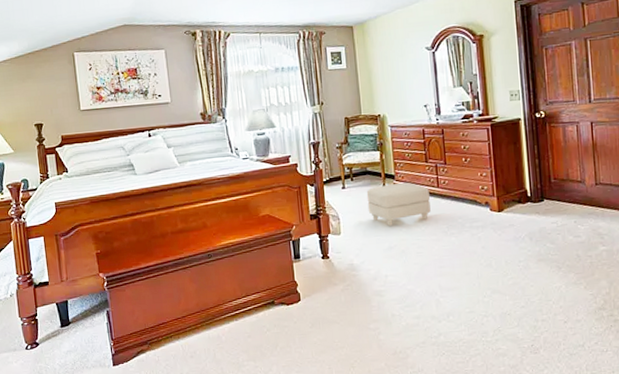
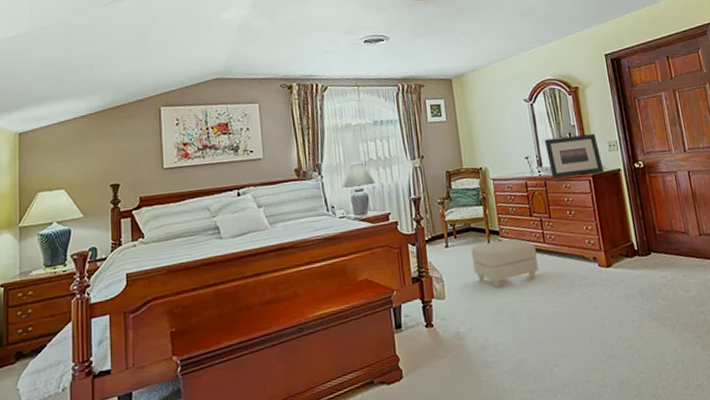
picture frame: none [444,83,503,127] -> present [544,134,604,179]

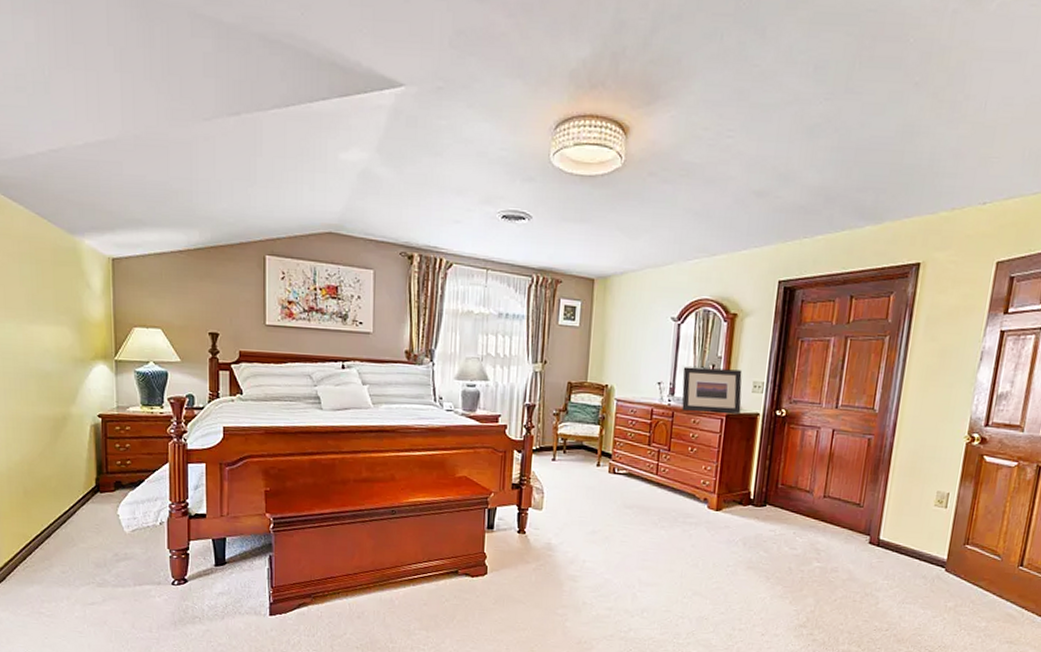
ottoman: present [470,238,538,289] -> none [576,463,646,510]

